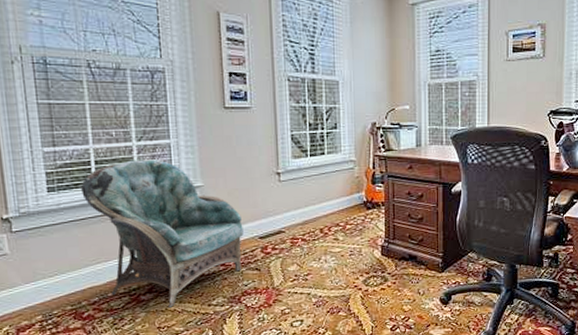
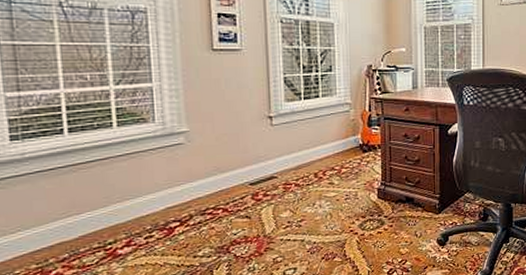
armchair: present [81,159,244,307] -> none [50,104,233,261]

